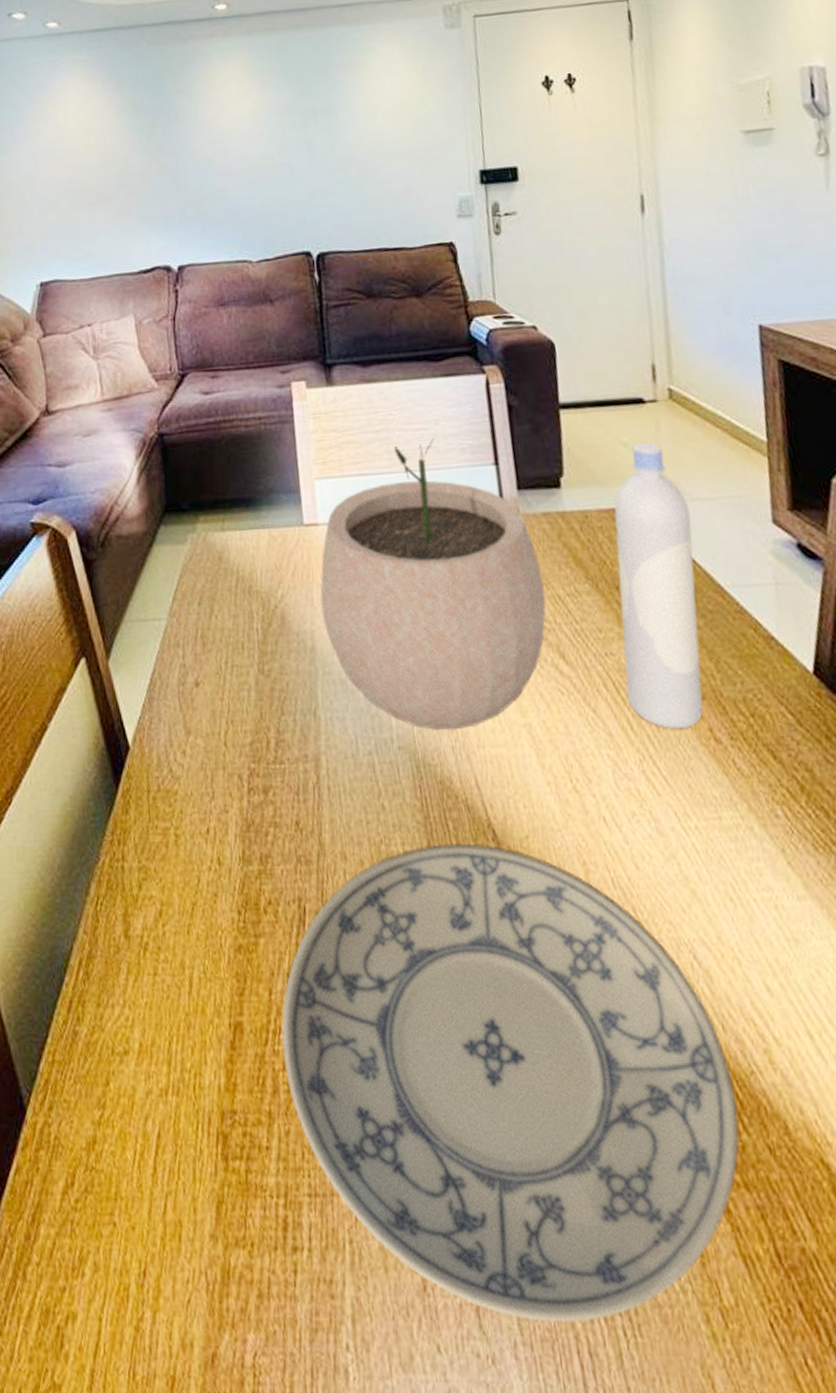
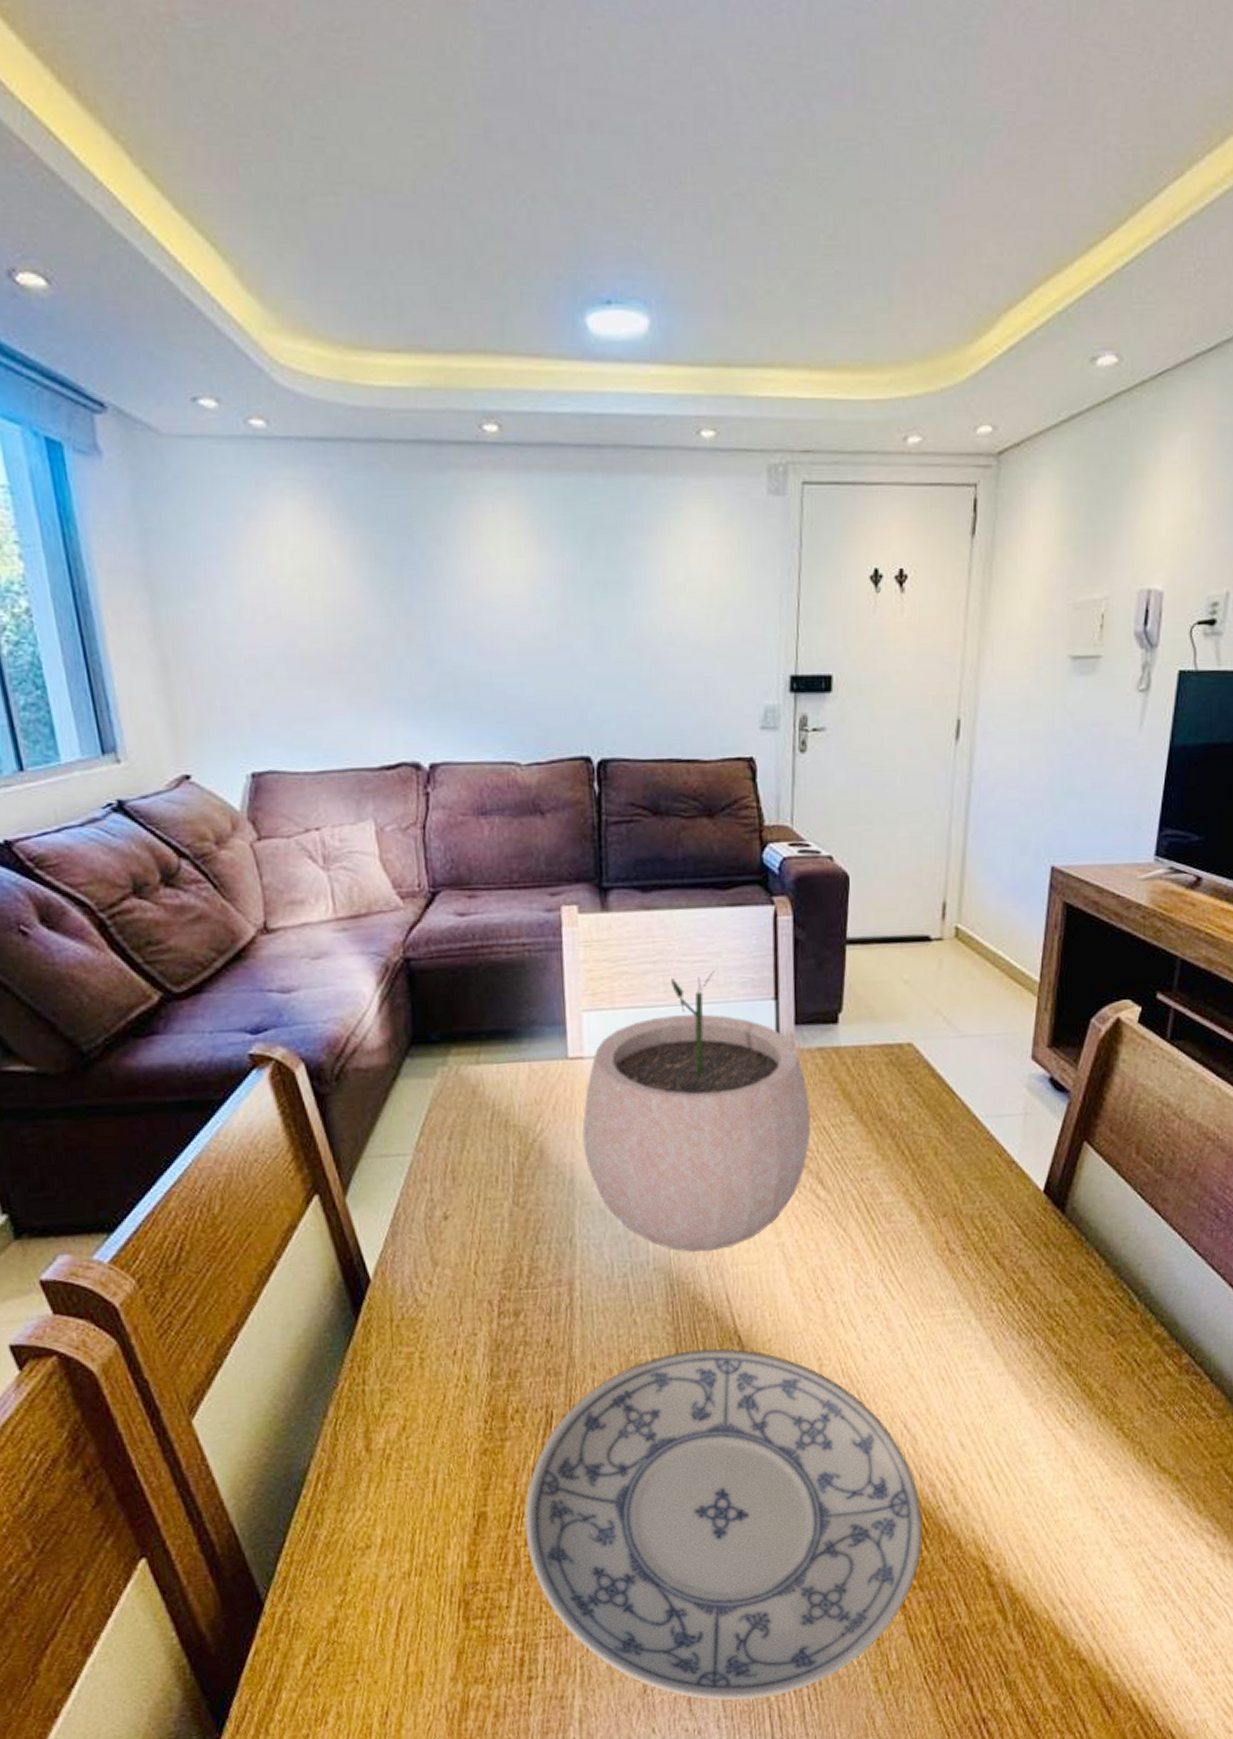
bottle: present [614,442,703,730] -> none [876,980,958,1243]

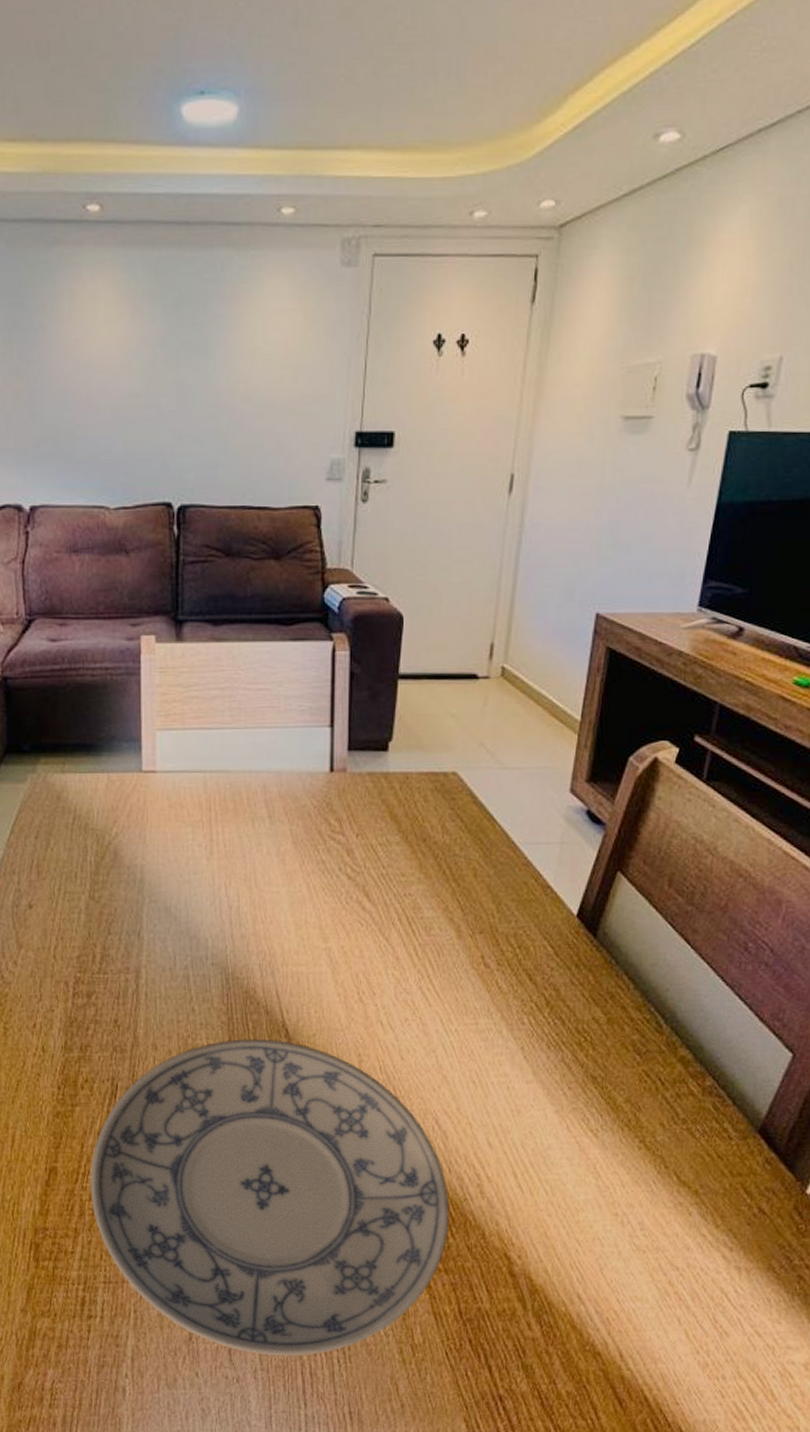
plant pot: present [582,970,811,1252] -> none [152,698,359,952]

